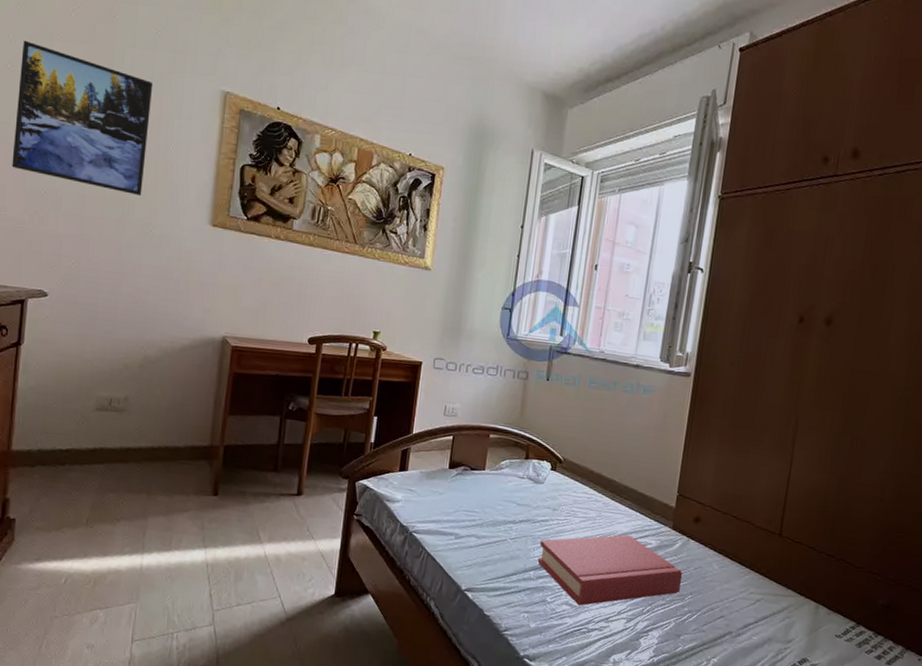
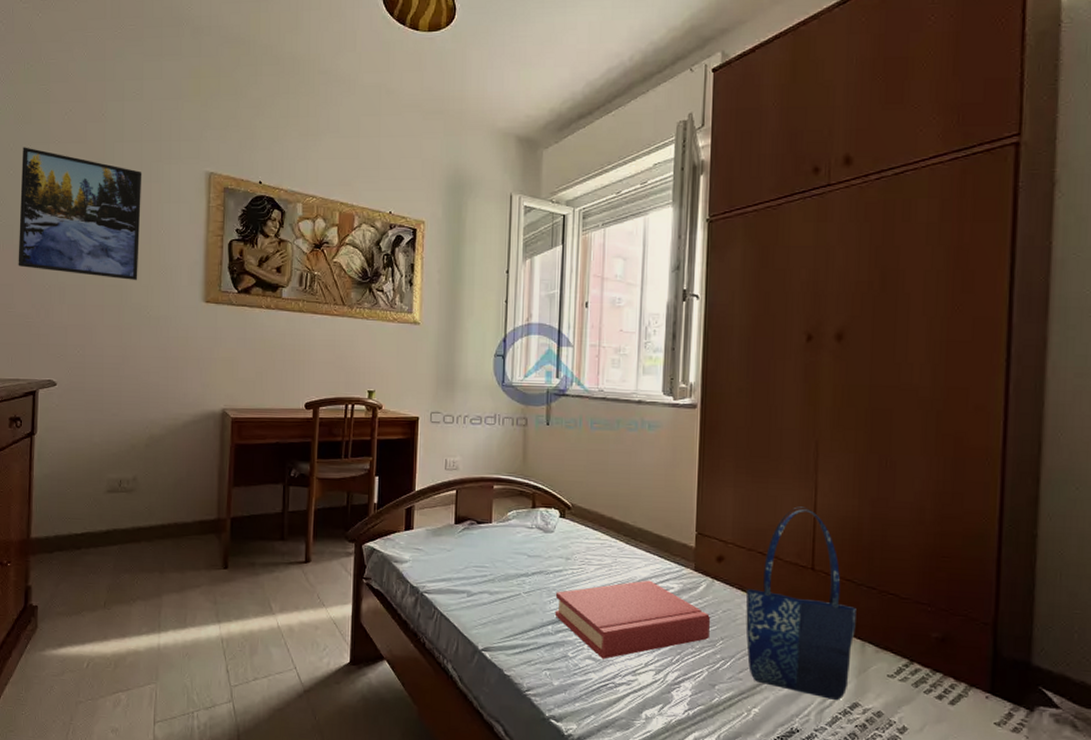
shopping bag: none [712,476,815,655] -> present [745,506,856,700]

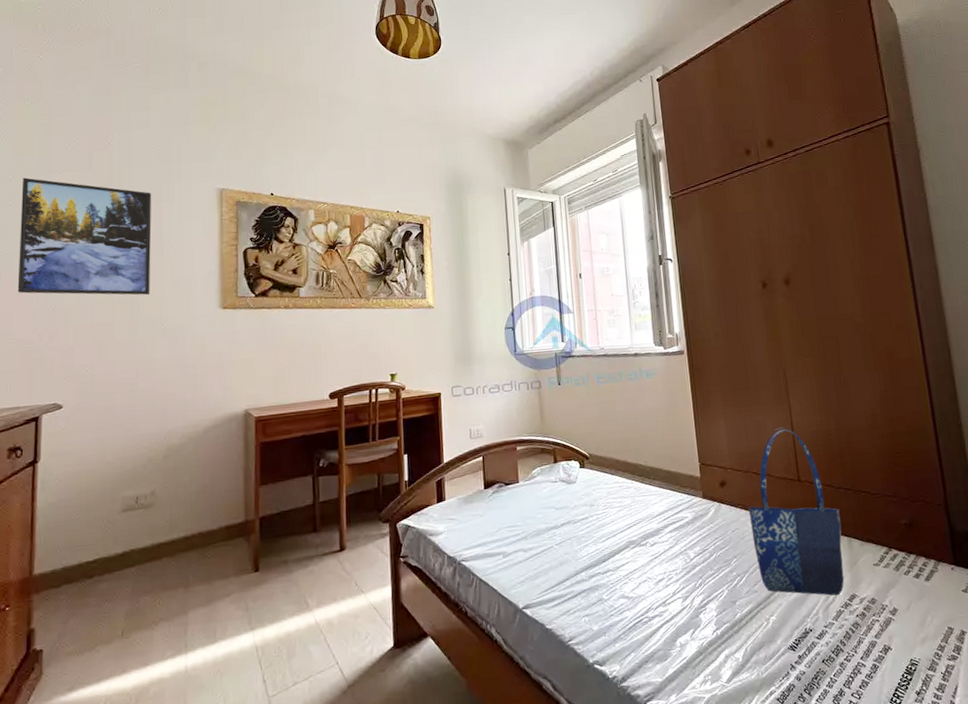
hardback book: present [555,580,711,659] -> none [584,513,725,596]

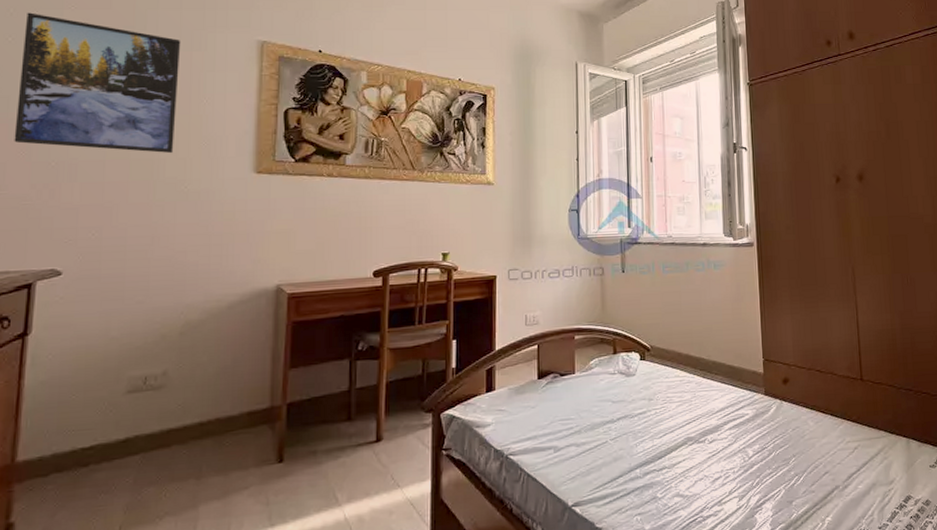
shopping bag: present [749,427,845,596] -> none [811,325,901,497]

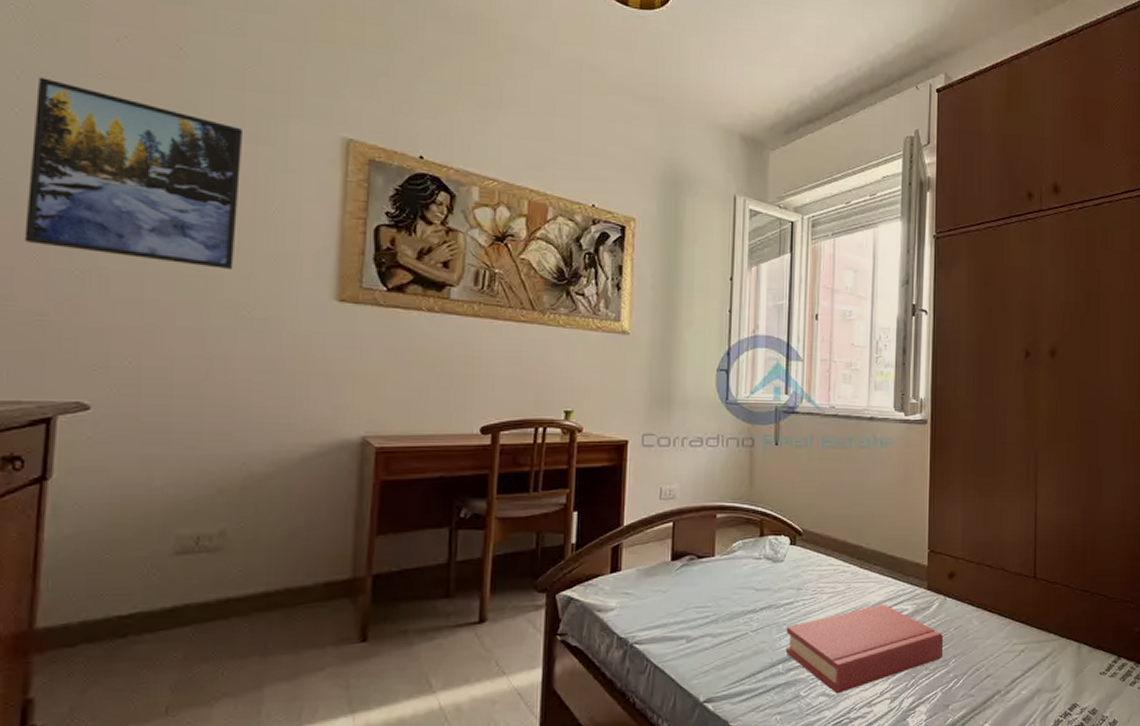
hardback book: none [641,409,784,495] -> present [785,604,944,694]

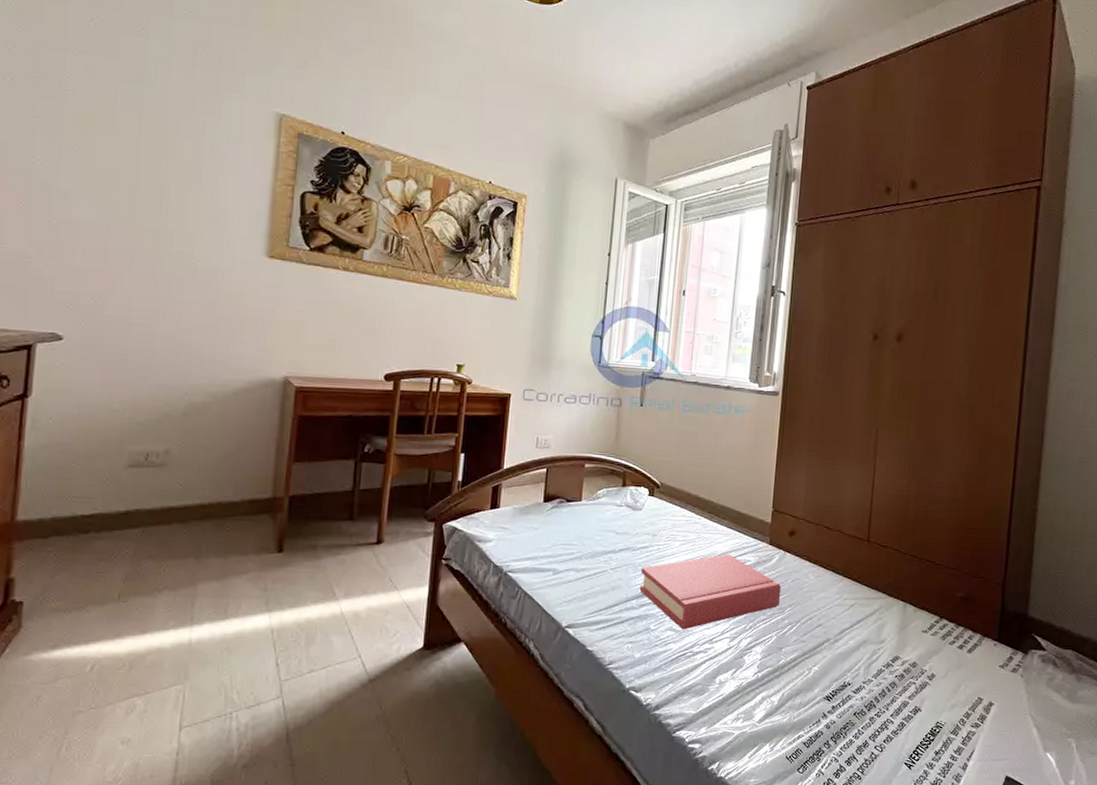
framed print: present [24,77,244,271] -> none [13,50,194,226]

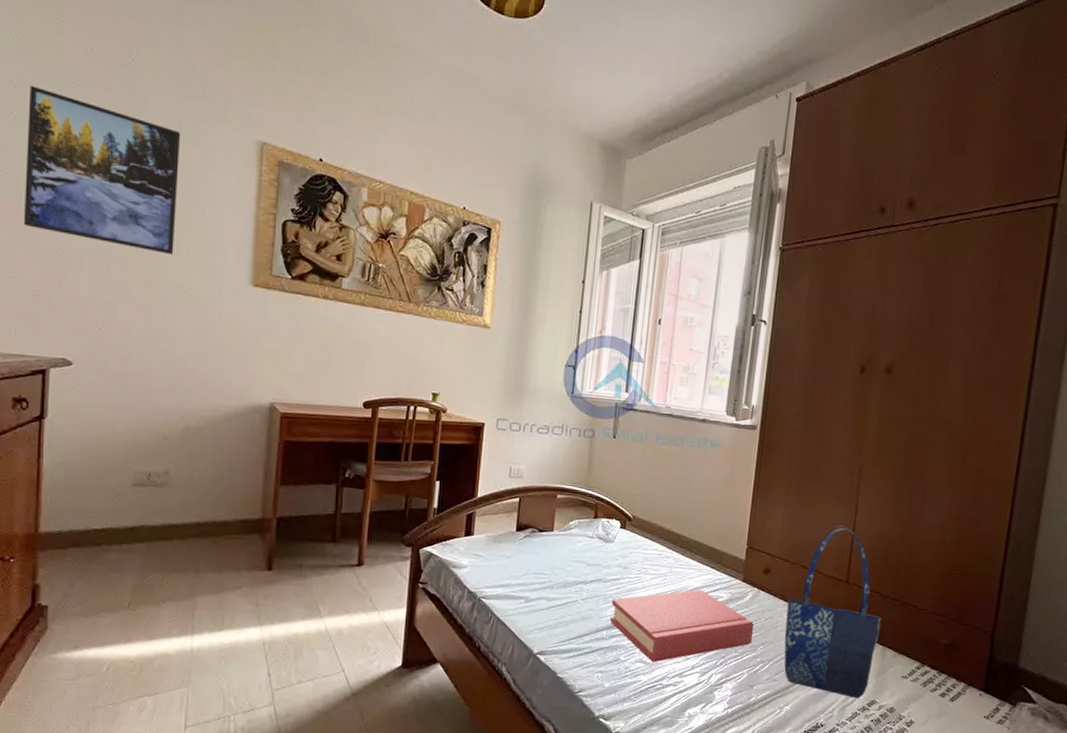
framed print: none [13,50,194,226] -> present [23,85,181,256]
shopping bag: none [810,486,901,655] -> present [784,525,881,698]

